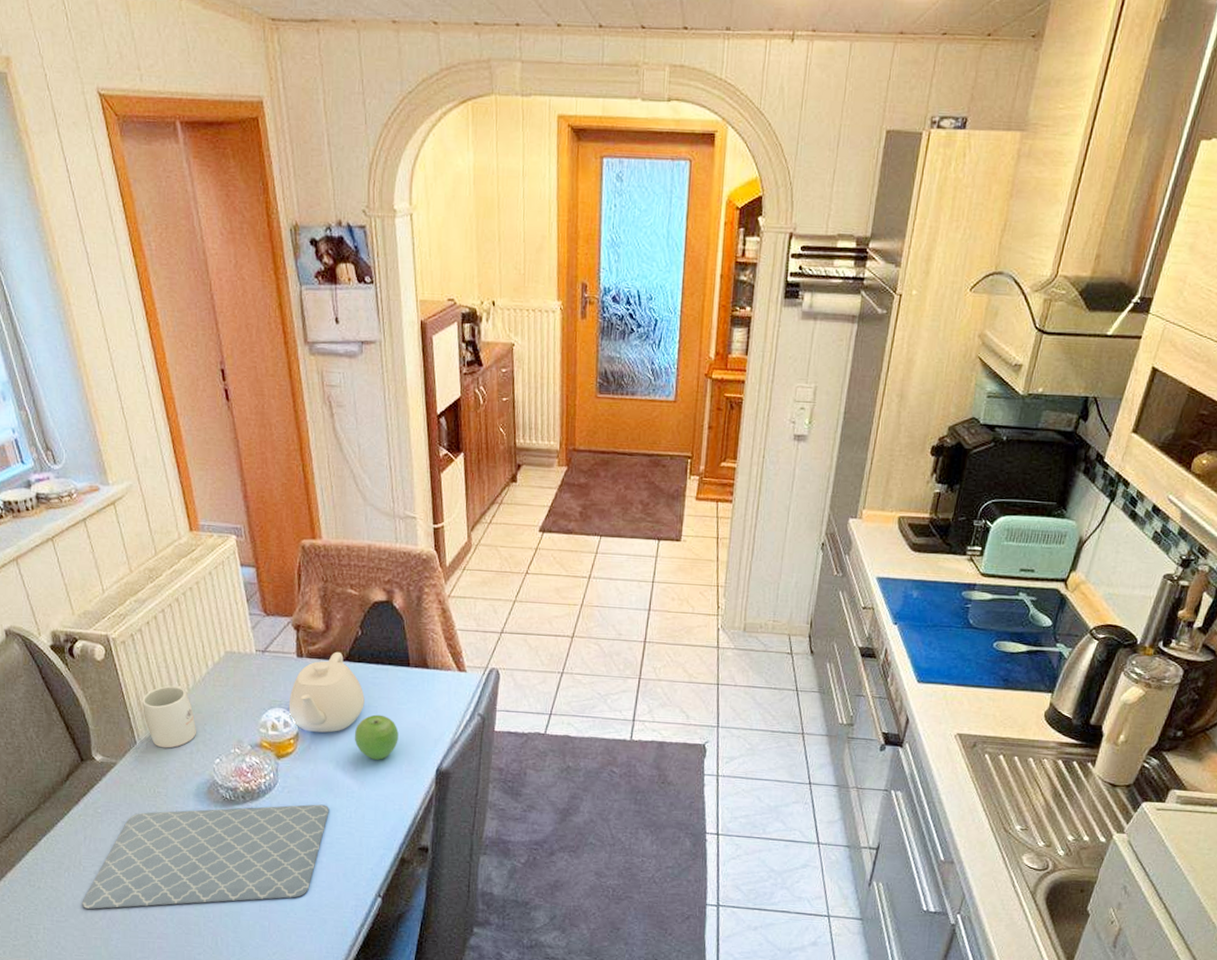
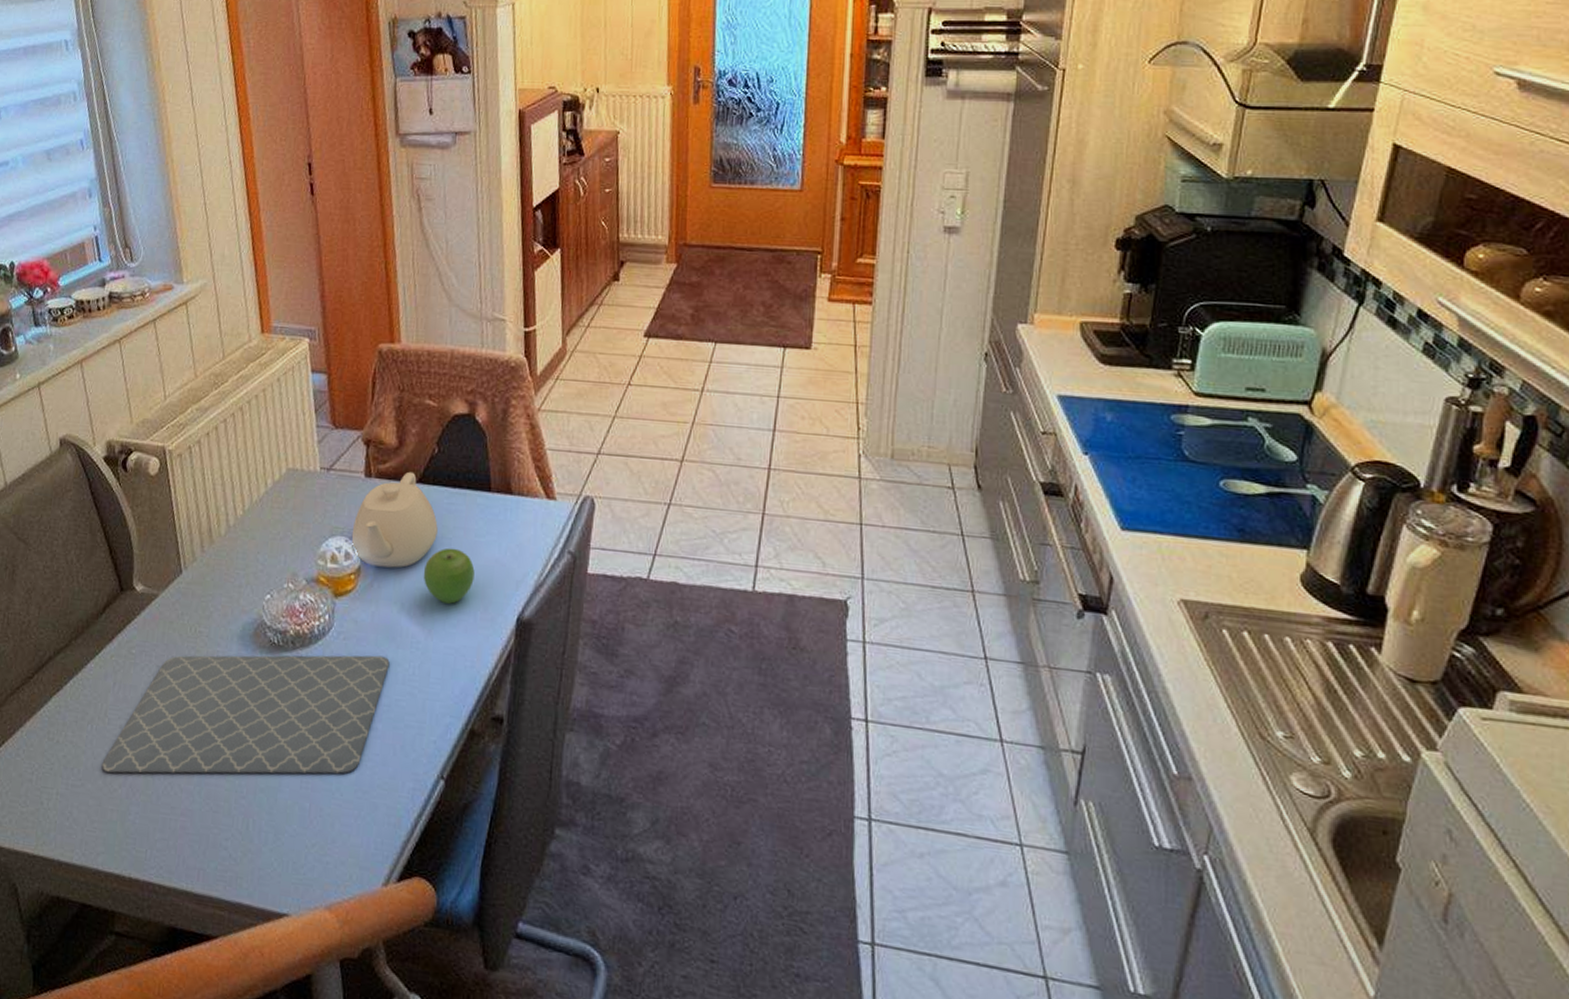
mug: present [143,685,197,749] -> none [192,505,249,580]

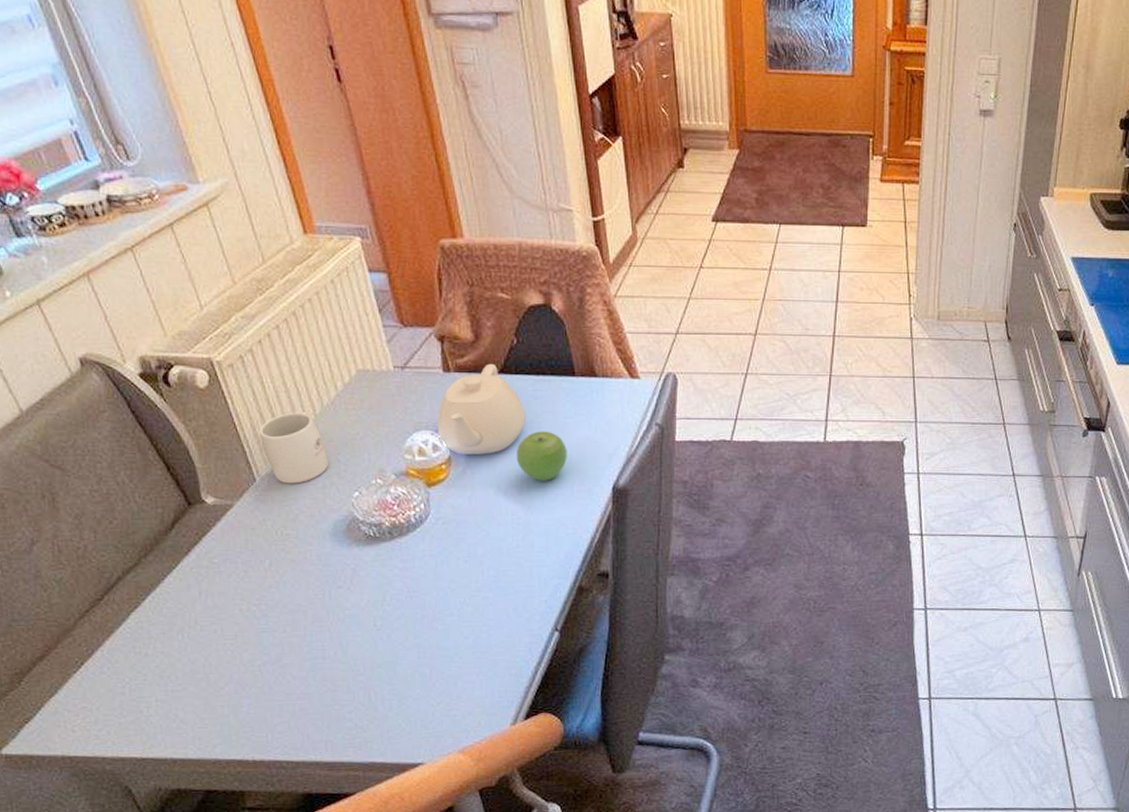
placemat: present [102,655,390,774] -> none [202,534,493,673]
mug: none [192,505,249,580] -> present [259,411,329,484]

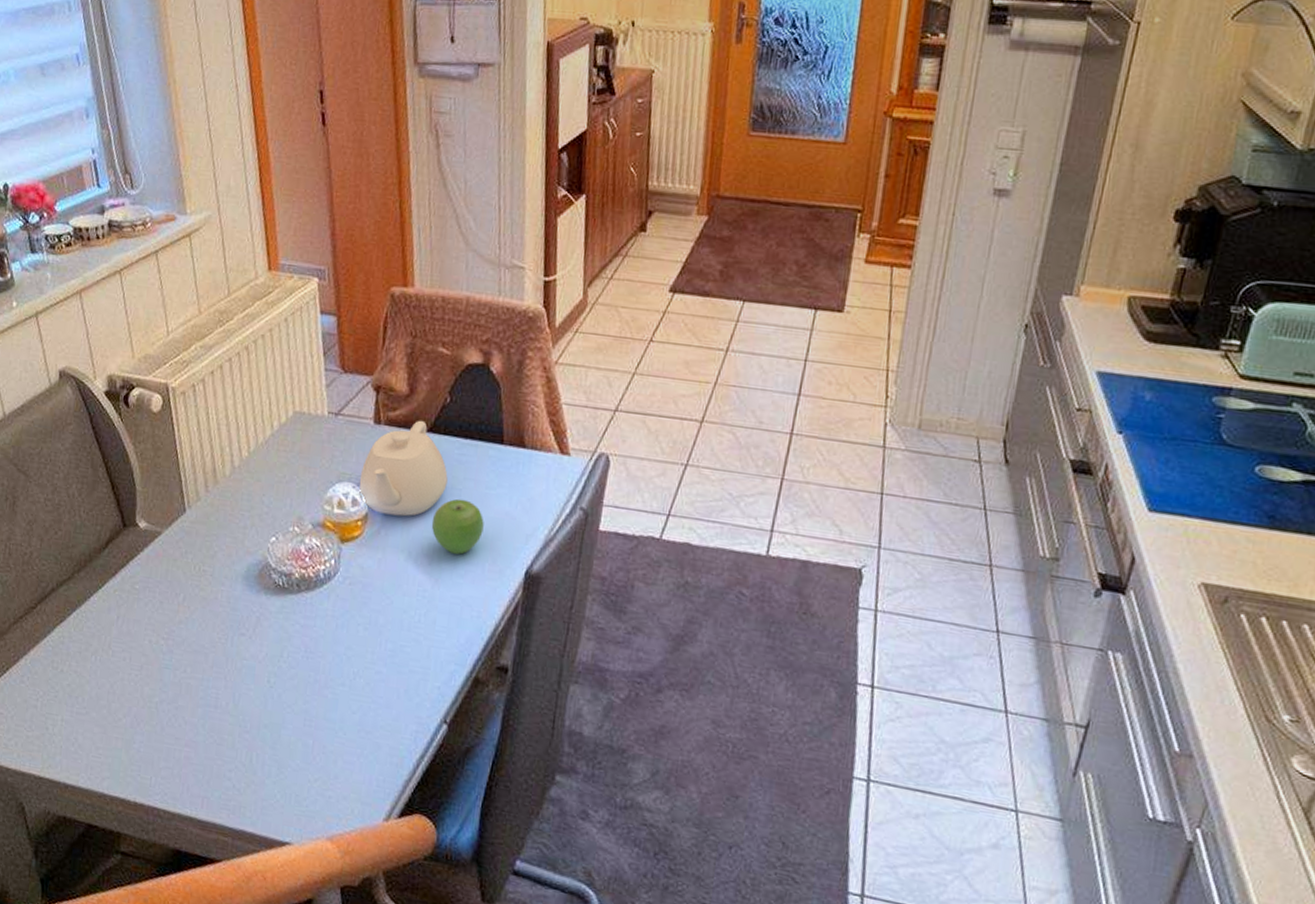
mug: present [259,411,329,484] -> none [196,446,254,520]

